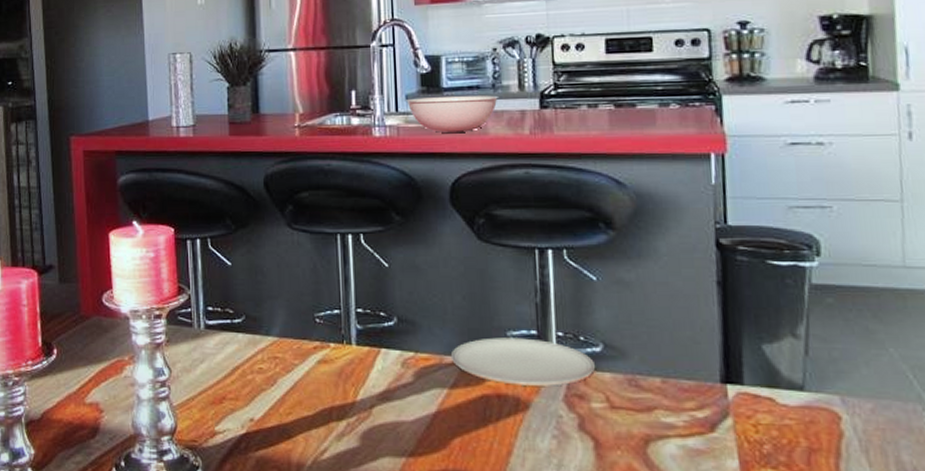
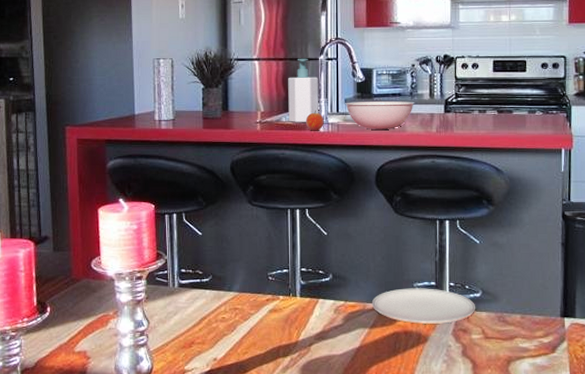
soap bottle: none [332,45,372,126] -> present [288,58,318,122]
fruit: none [355,109,380,136] -> present [305,110,324,131]

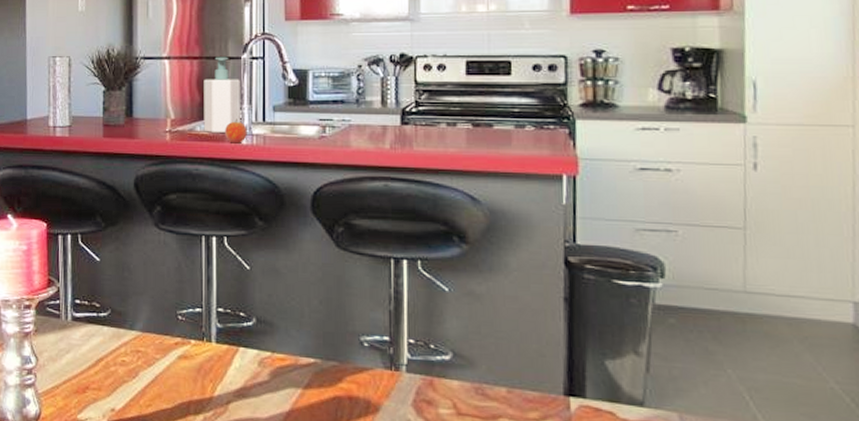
bowl: present [344,101,415,130] -> none [272,109,363,144]
plate: present [371,288,475,324] -> none [305,342,443,391]

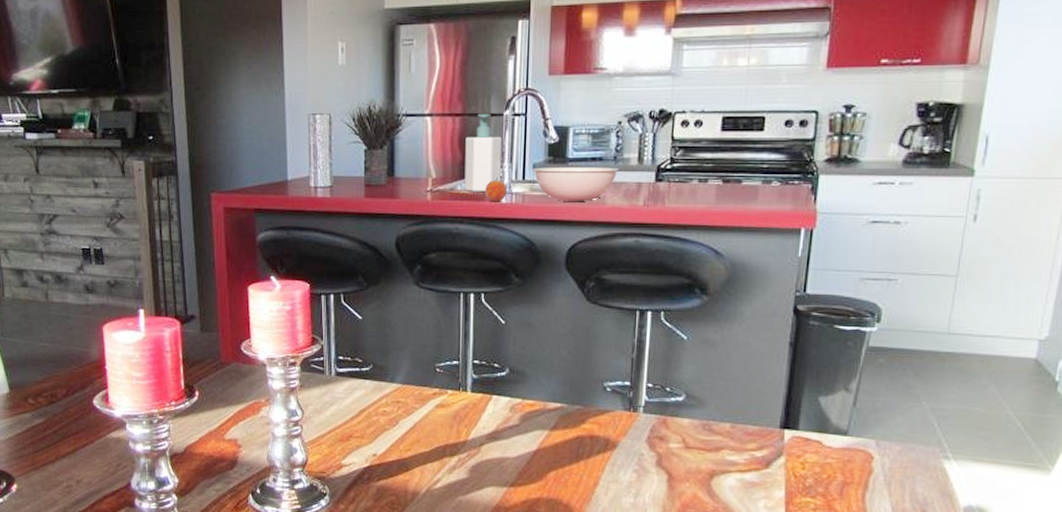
bowl: none [272,109,363,144] -> present [532,167,620,201]

